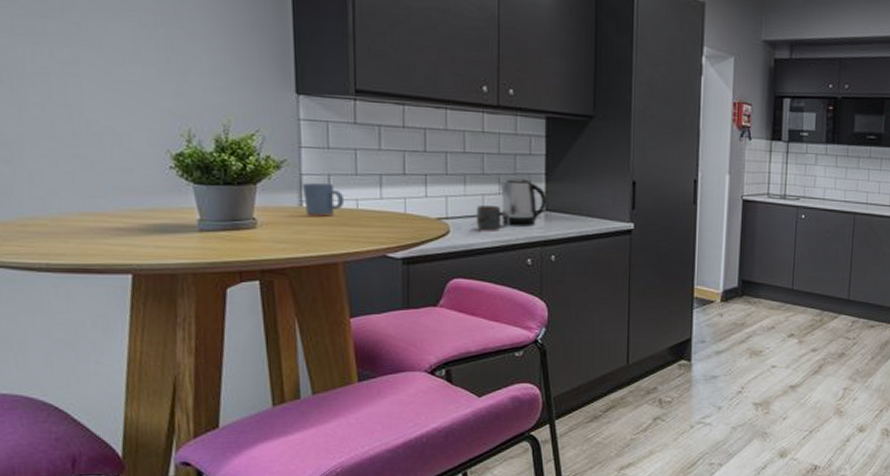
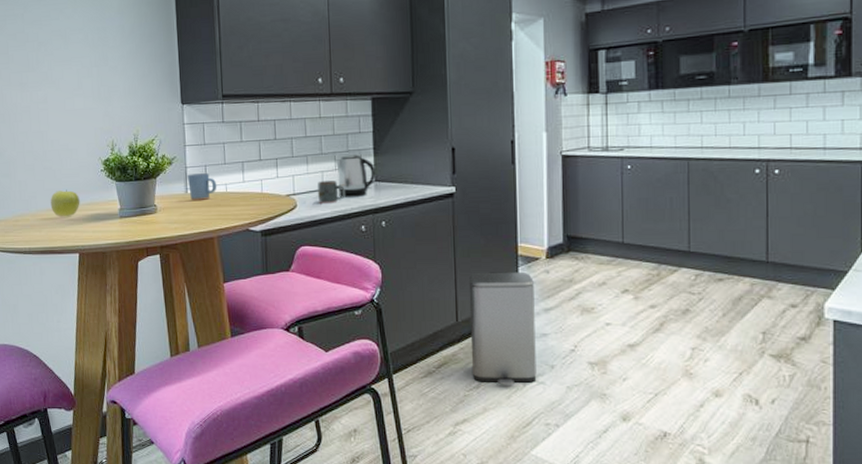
fruit: none [84,188,135,226] -> present [50,189,80,217]
pedal bin: none [640,313,707,427] -> present [468,271,537,385]

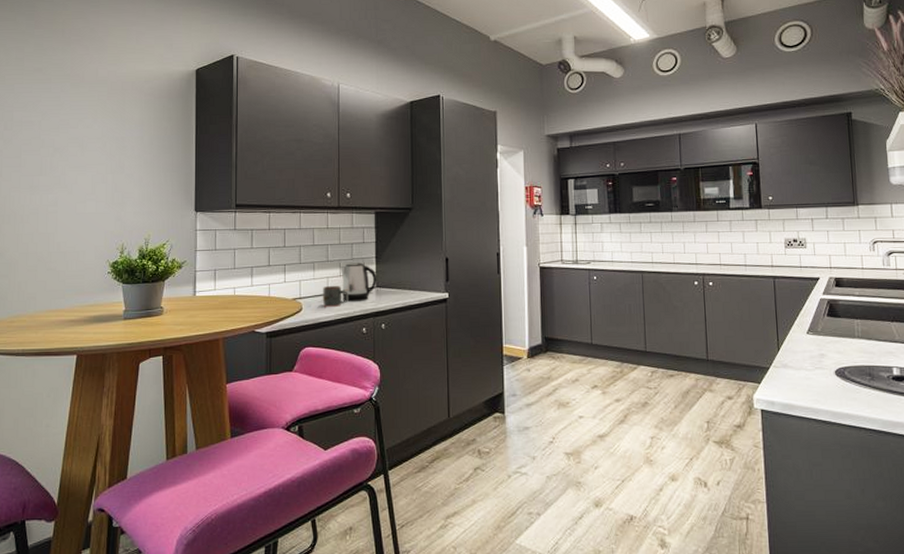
fruit: present [50,189,80,217] -> none [50,291,83,319]
mug: present [187,173,217,200] -> none [196,277,226,303]
pedal bin: present [468,271,537,385] -> none [459,370,520,477]

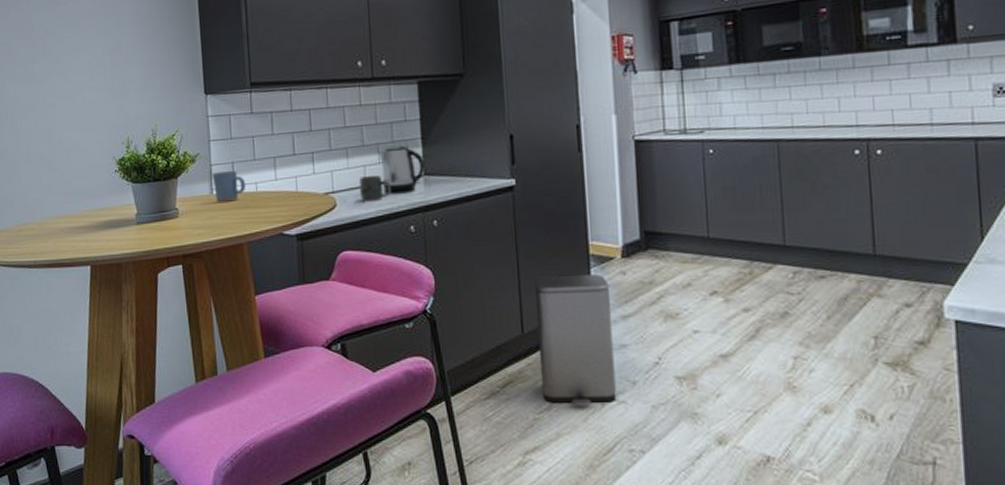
mug: none [196,277,226,303] -> present [212,171,246,202]
pedal bin: none [459,370,520,477] -> present [534,273,617,406]

